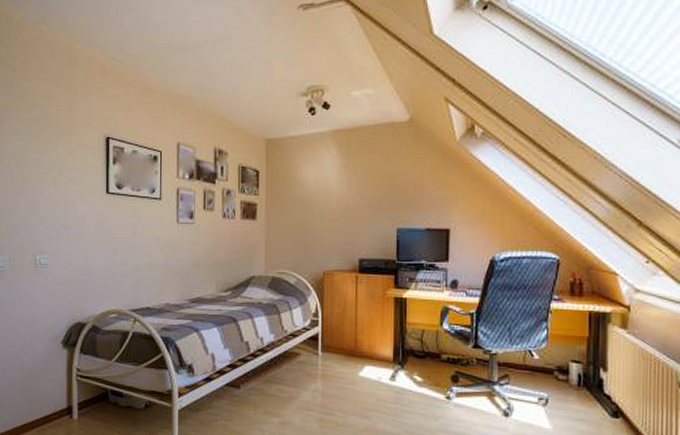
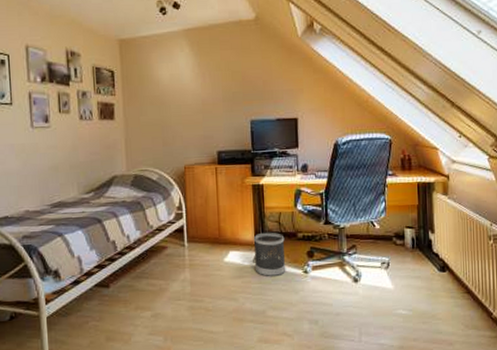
wastebasket: none [391,349,427,399] -> present [253,232,286,277]

